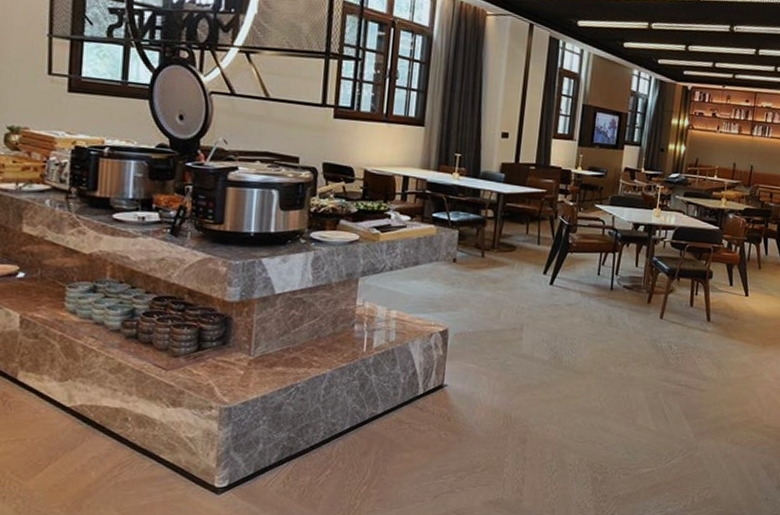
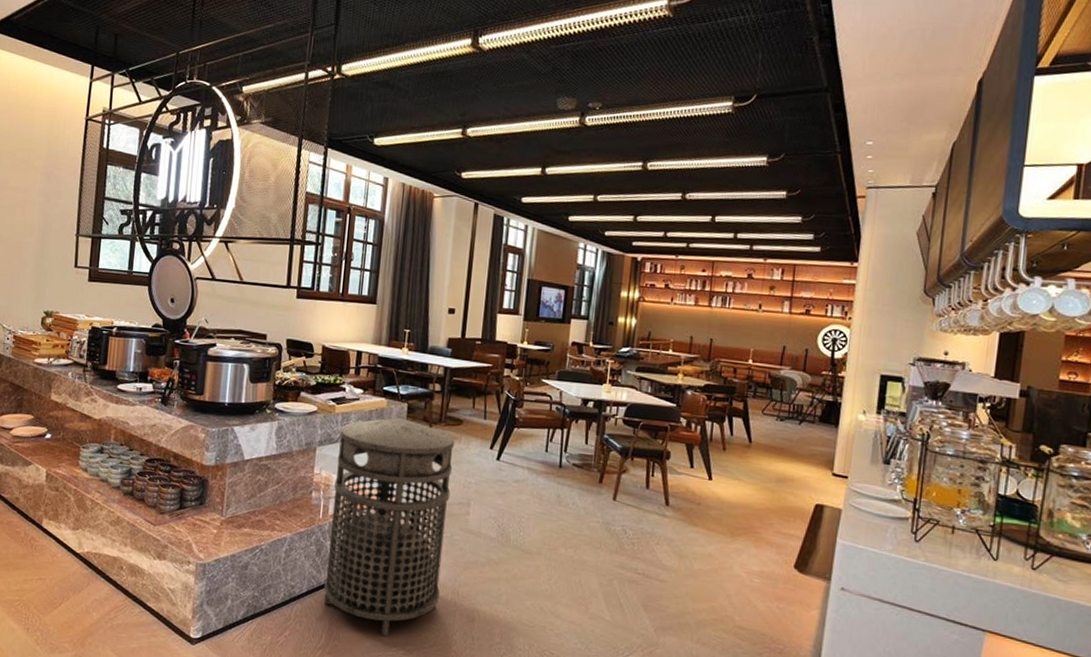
trash can: none [368,244,509,466] -> present [323,417,456,637]

